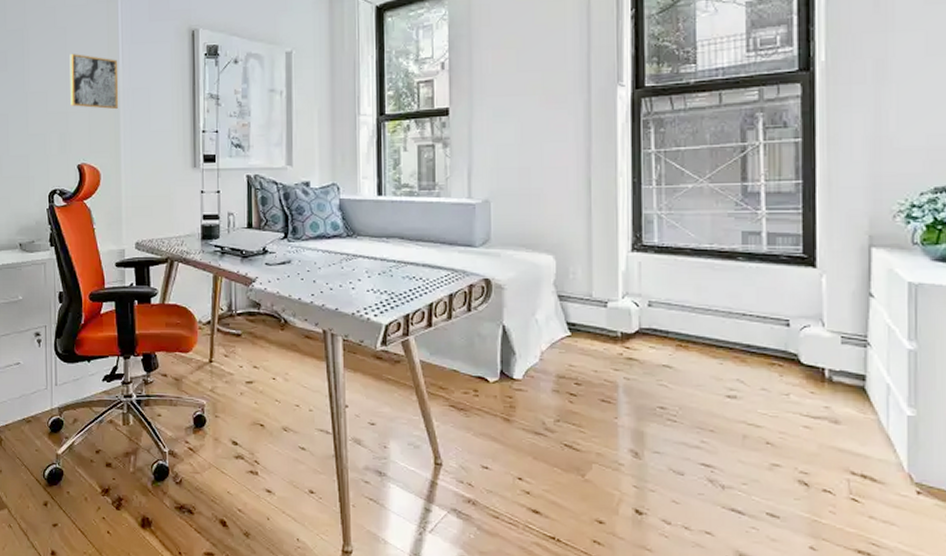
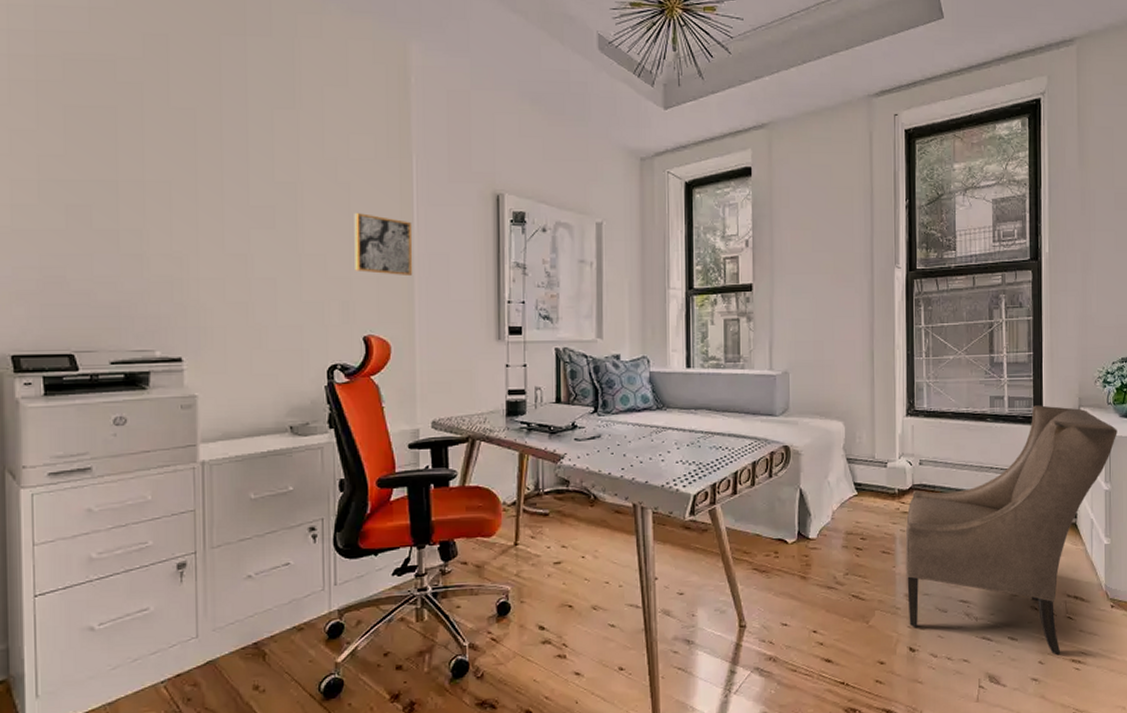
armchair: none [630,243,928,541] -> present [905,405,1117,654]

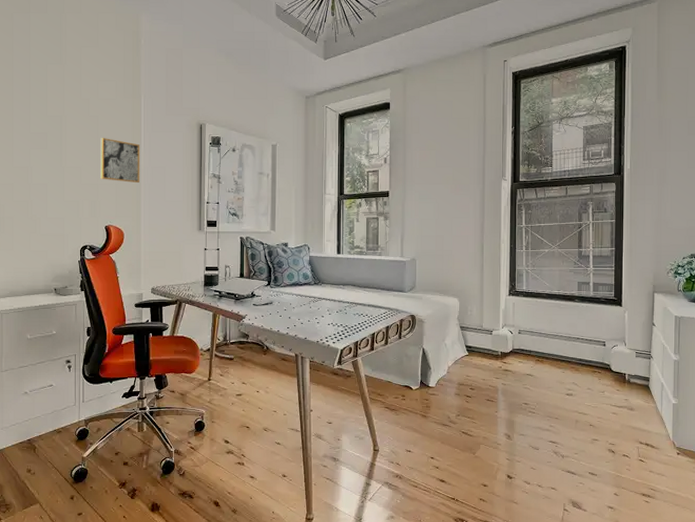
armchair: present [905,405,1117,654] -> none [506,290,686,489]

